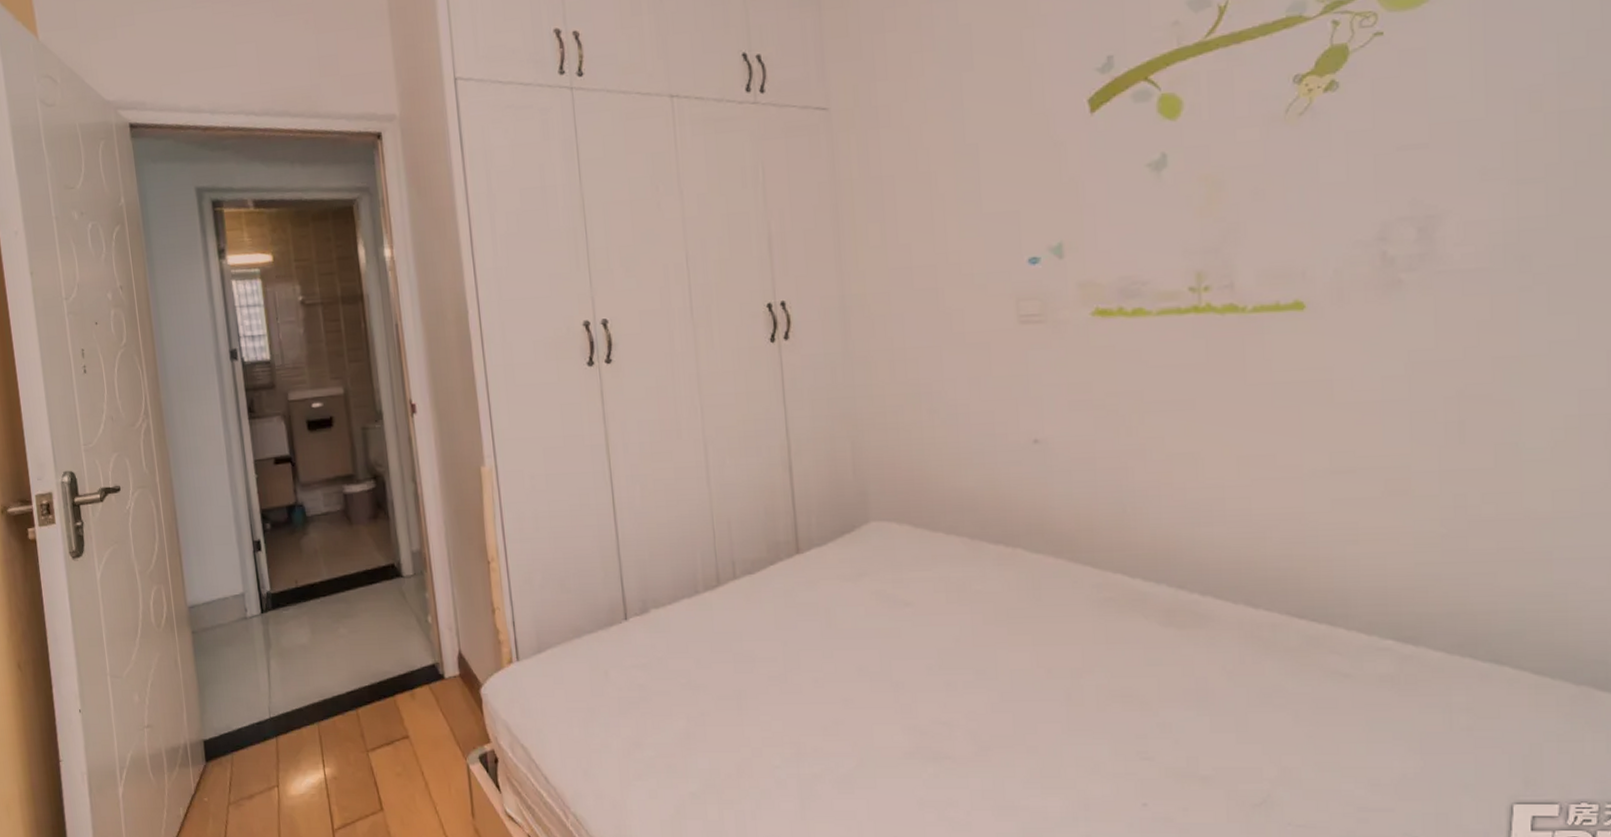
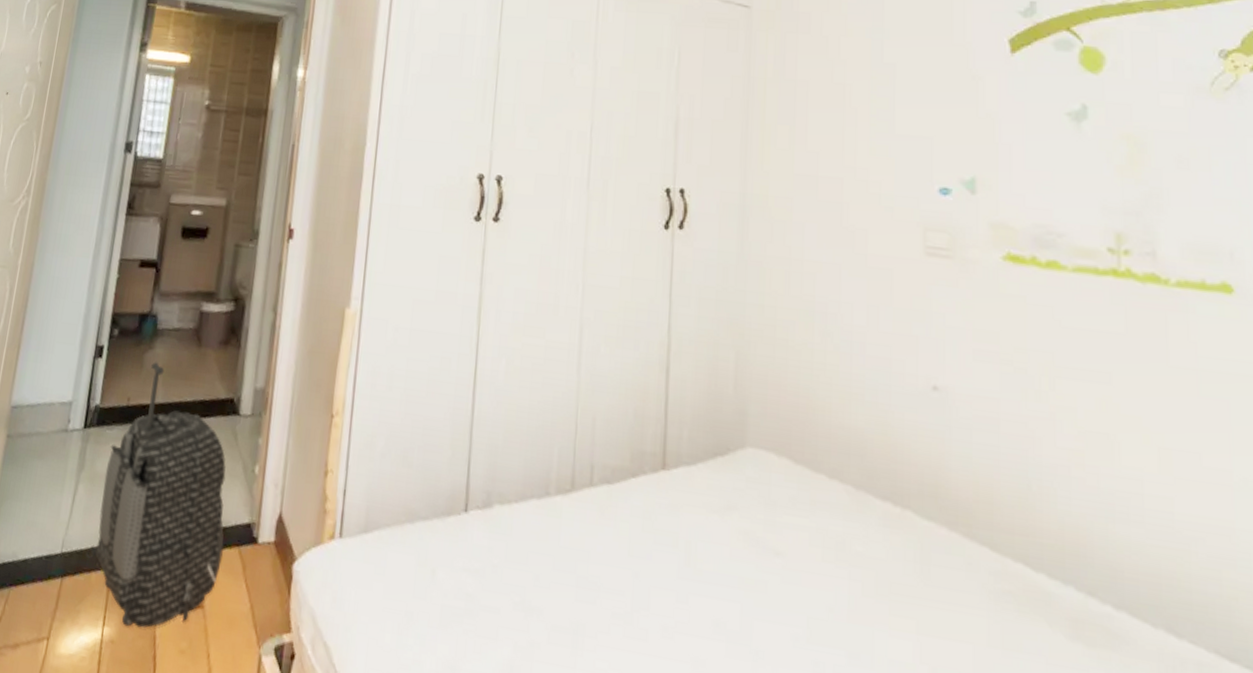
suitcase: none [290,545,416,764] -> present [86,362,226,628]

